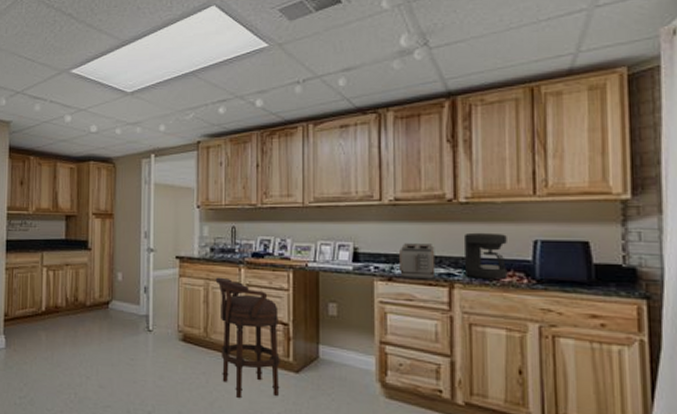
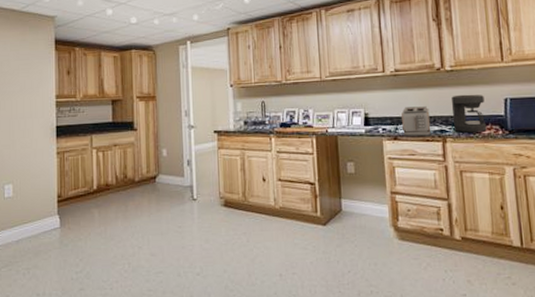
bar stool: present [215,277,280,398] -> none [250,147,311,252]

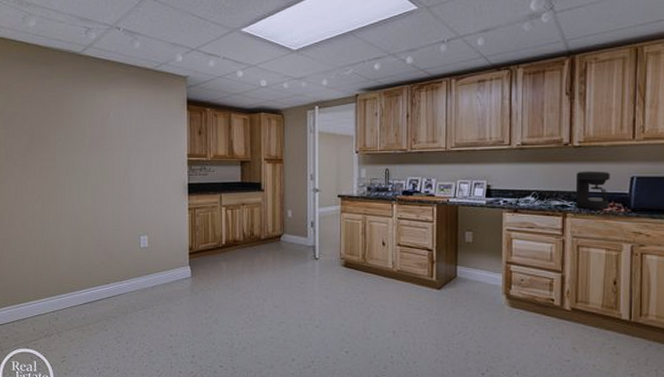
toaster: present [401,106,431,137] -> none [524,181,553,211]

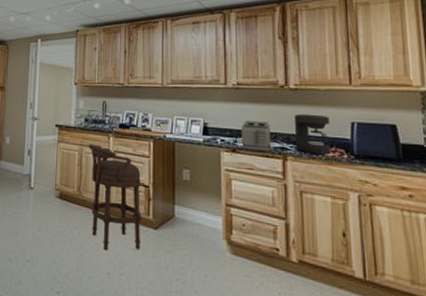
bar stool: none [372,212,425,311] -> present [88,144,142,250]
toaster: none [524,181,553,211] -> present [242,121,272,153]

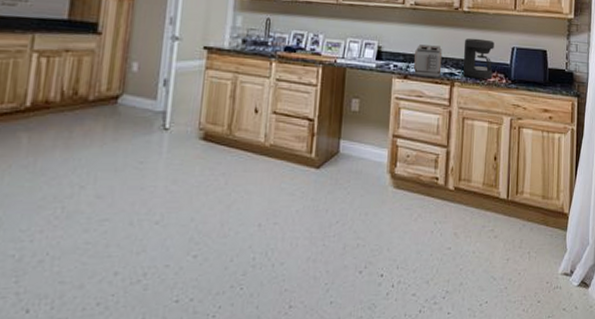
bar stool: present [88,144,142,250] -> none [242,71,306,198]

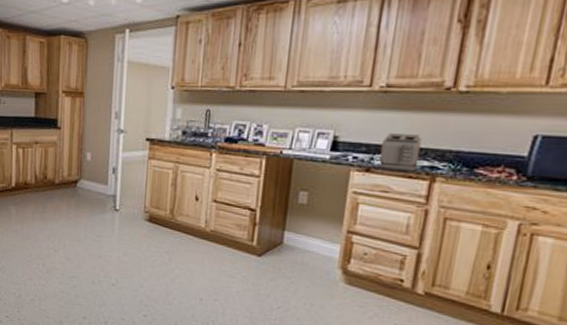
coffee maker: present [463,38,494,80] -> none [450,124,505,176]

